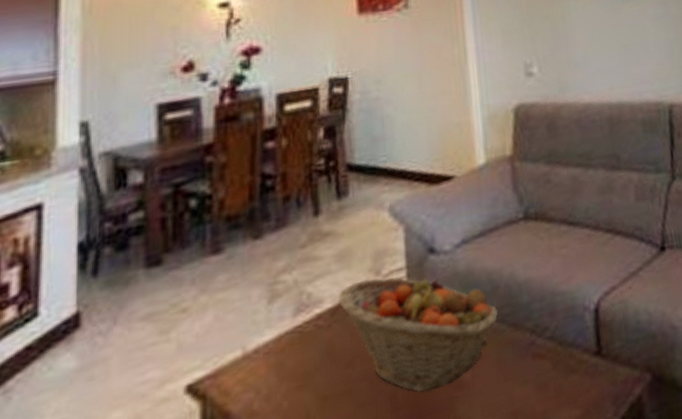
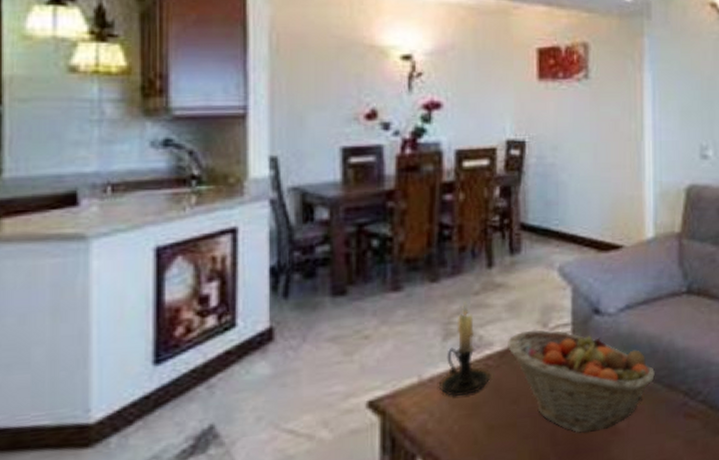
candle holder: none [264,257,322,368] -> present [438,302,491,397]

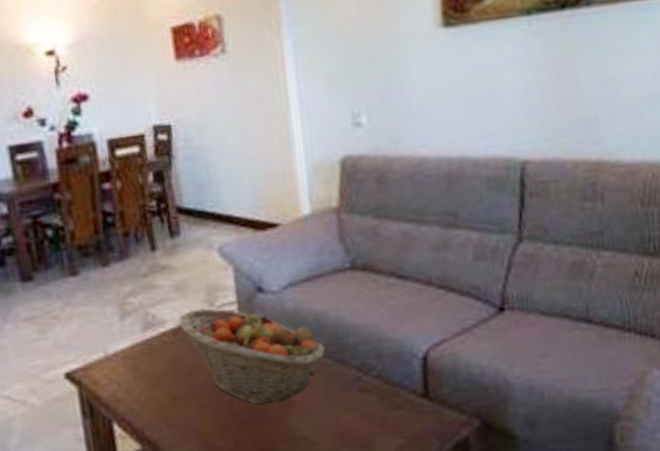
candle holder: present [438,302,491,397] -> none [122,284,168,370]

